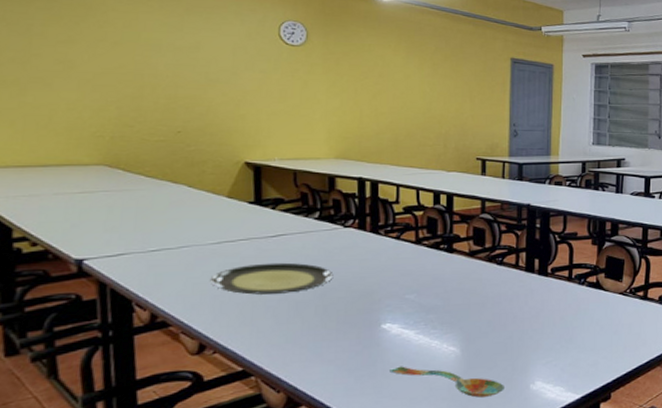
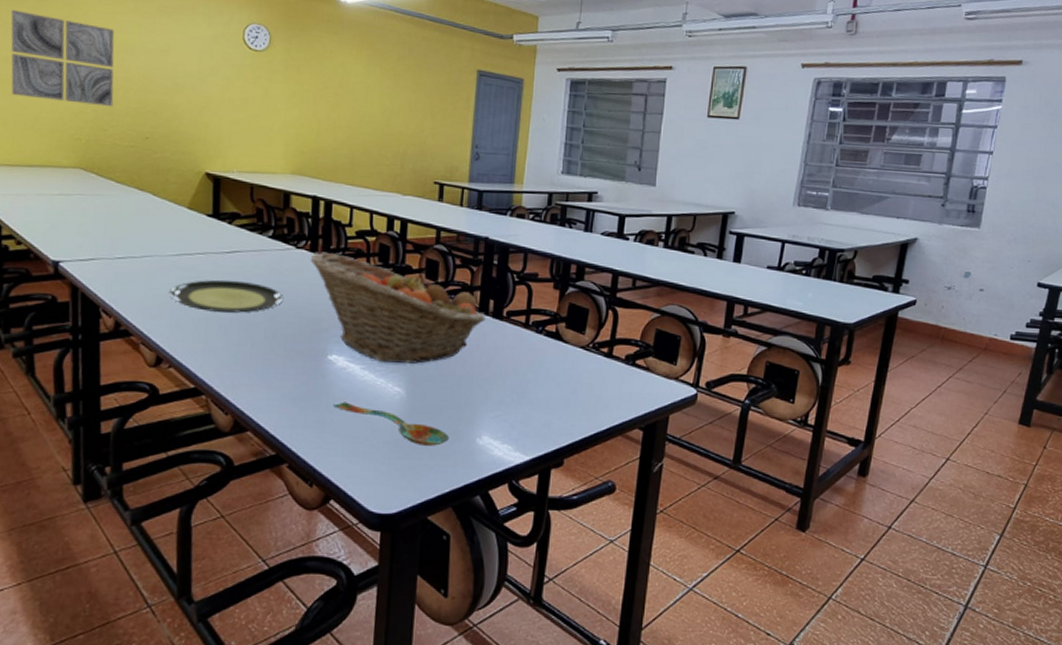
wall art: none [16,10,140,104] -> present [10,9,115,107]
fruit basket: none [358,228,532,325] -> present [310,252,485,364]

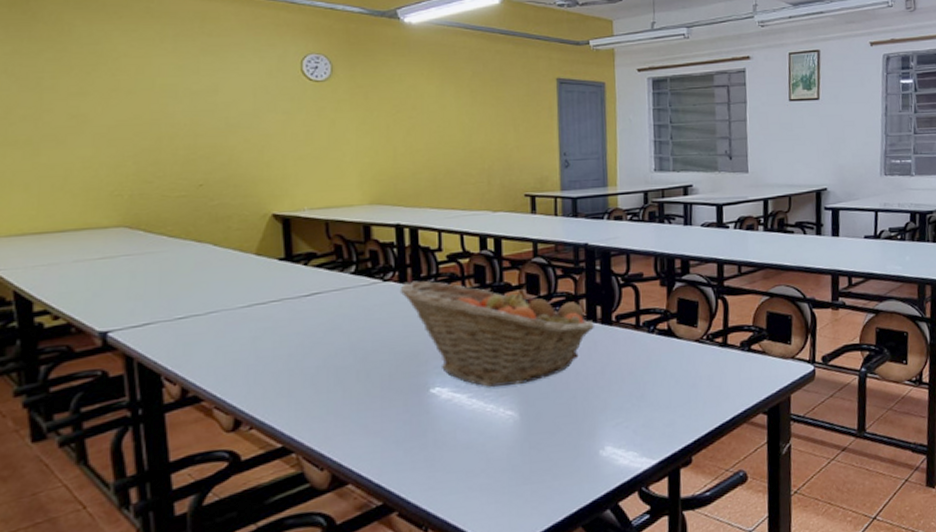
wall art: present [10,9,115,107] -> none [25,63,158,157]
plate: present [168,279,284,313] -> none [241,324,375,362]
spoon: present [333,402,449,446] -> none [442,435,570,468]

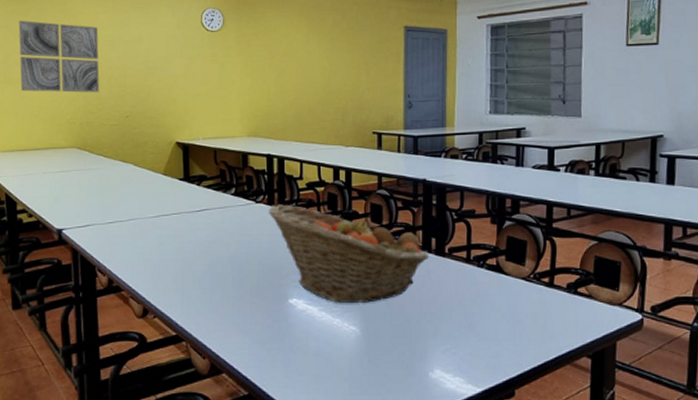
wall art: none [25,63,158,157] -> present [18,20,100,93]

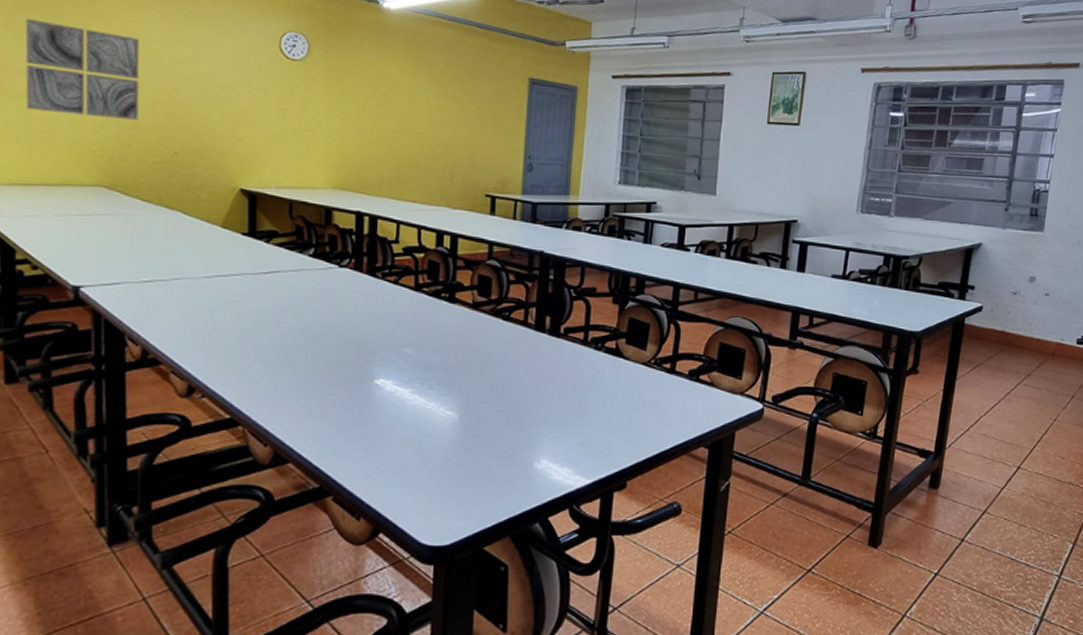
fruit basket: present [268,204,429,303] -> none [354,270,542,386]

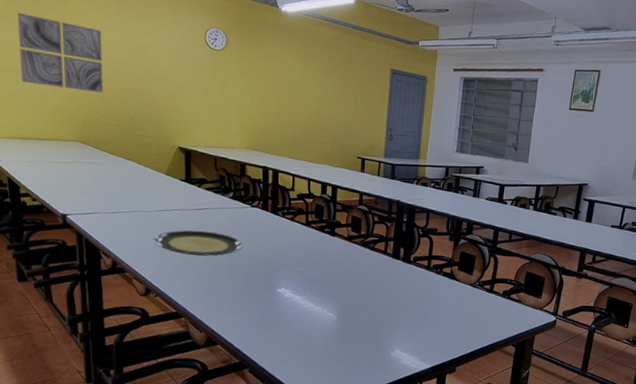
plate: none [200,302,327,337] -> present [153,230,243,256]

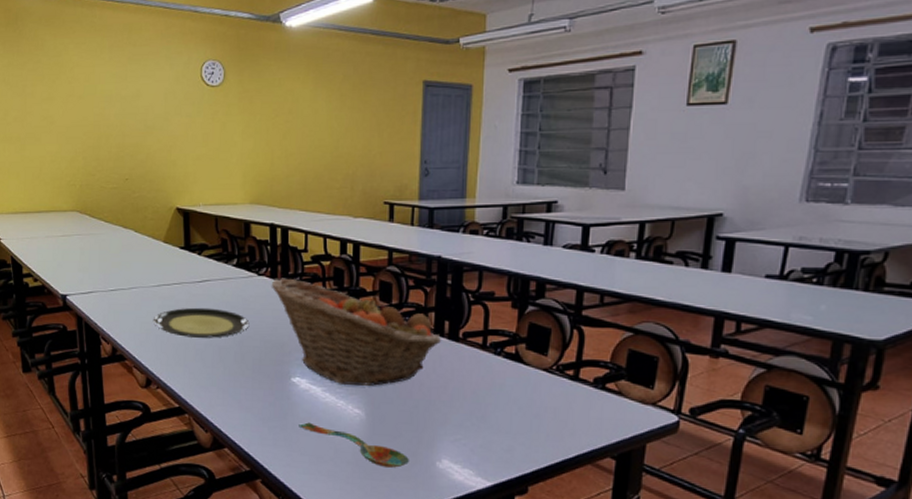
wall art: present [17,12,104,94] -> none [16,73,99,154]
fruit basket: none [262,210,397,296] -> present [271,278,441,386]
spoon: none [282,323,370,357] -> present [299,422,409,468]

